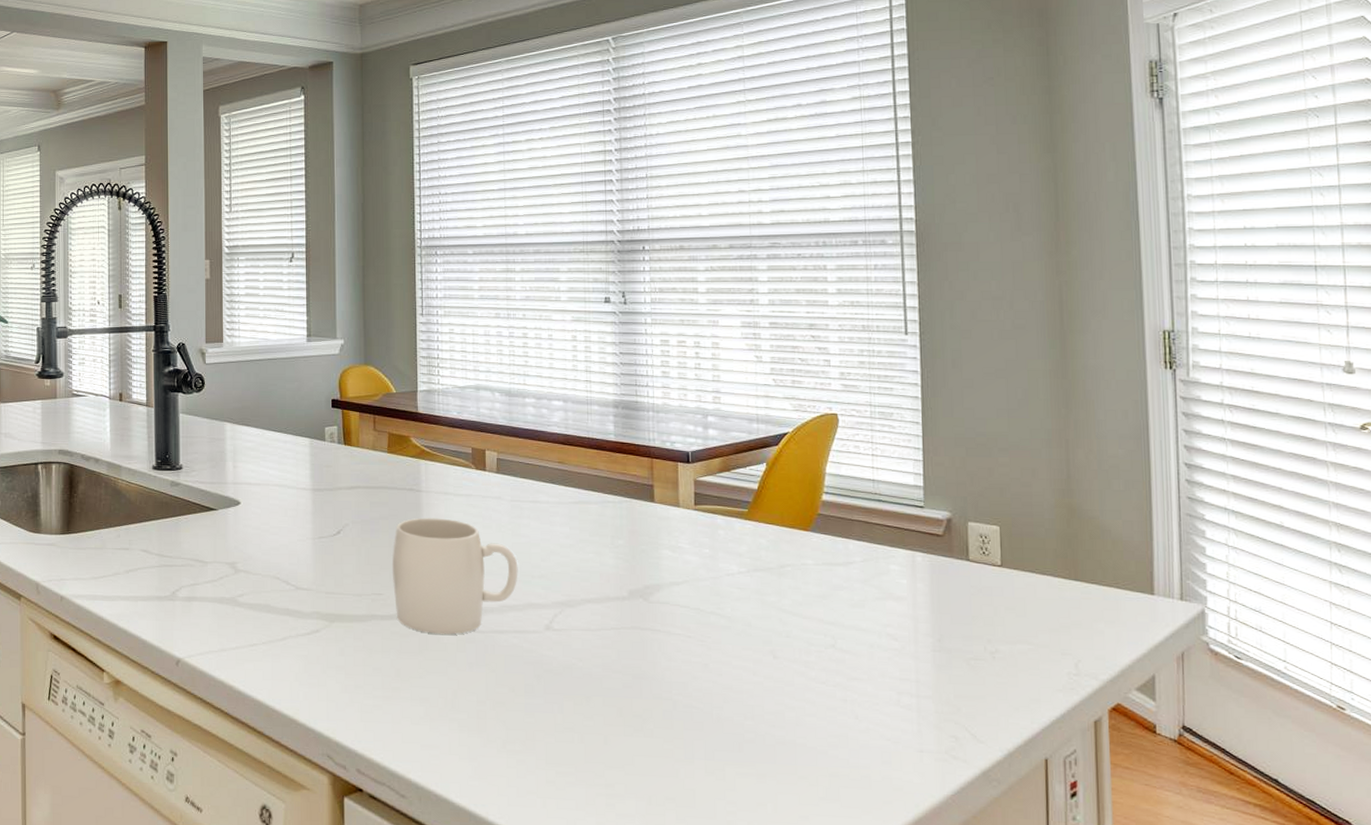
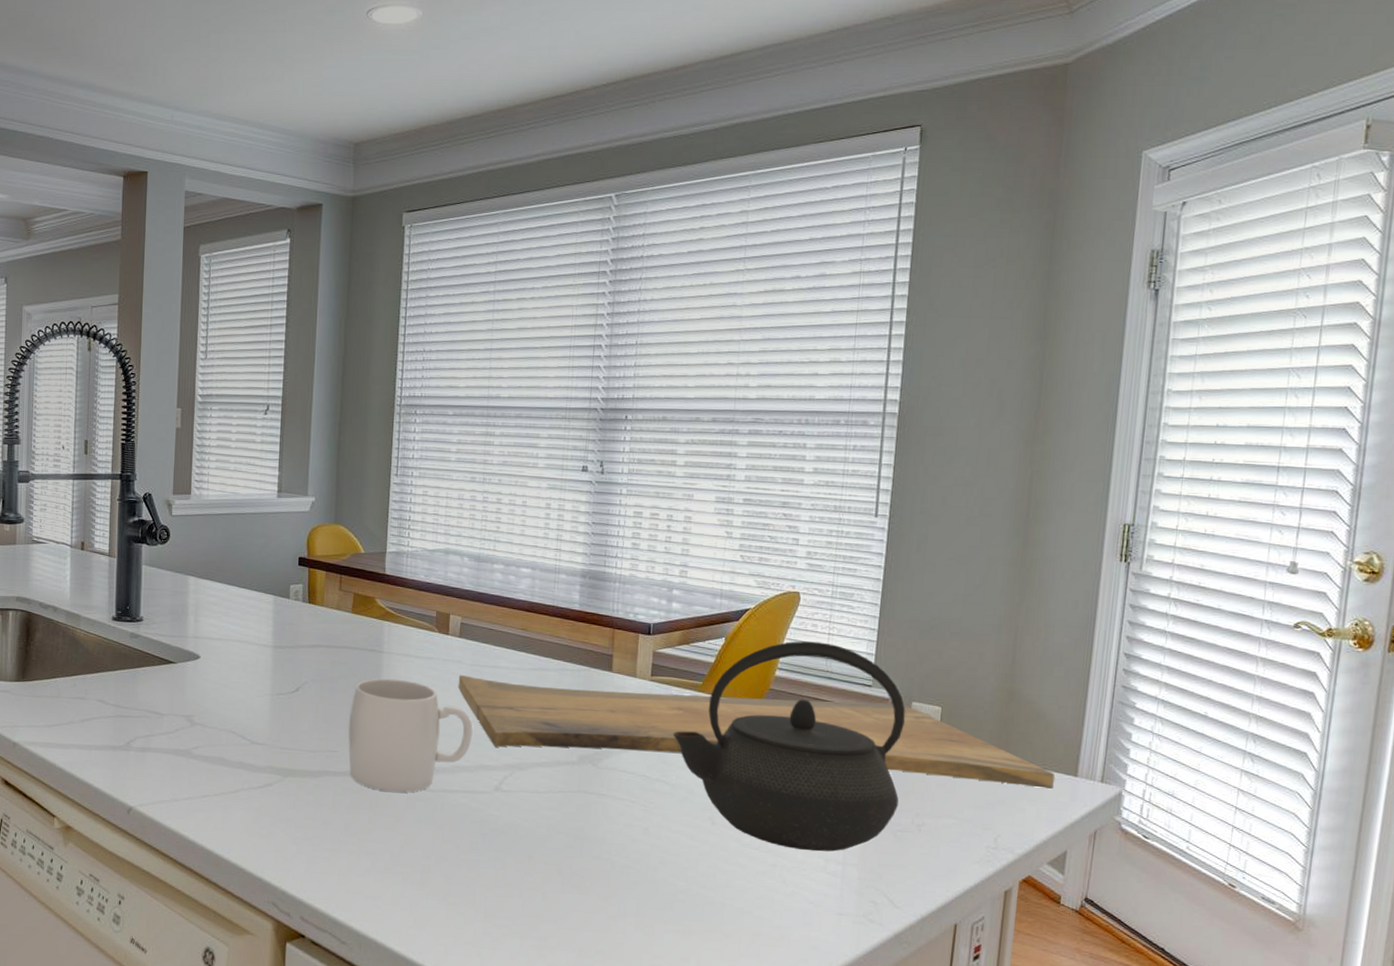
cutting board: none [499,510,1130,609] -> present [458,674,1055,789]
kettle: none [723,463,968,684] -> present [673,641,906,852]

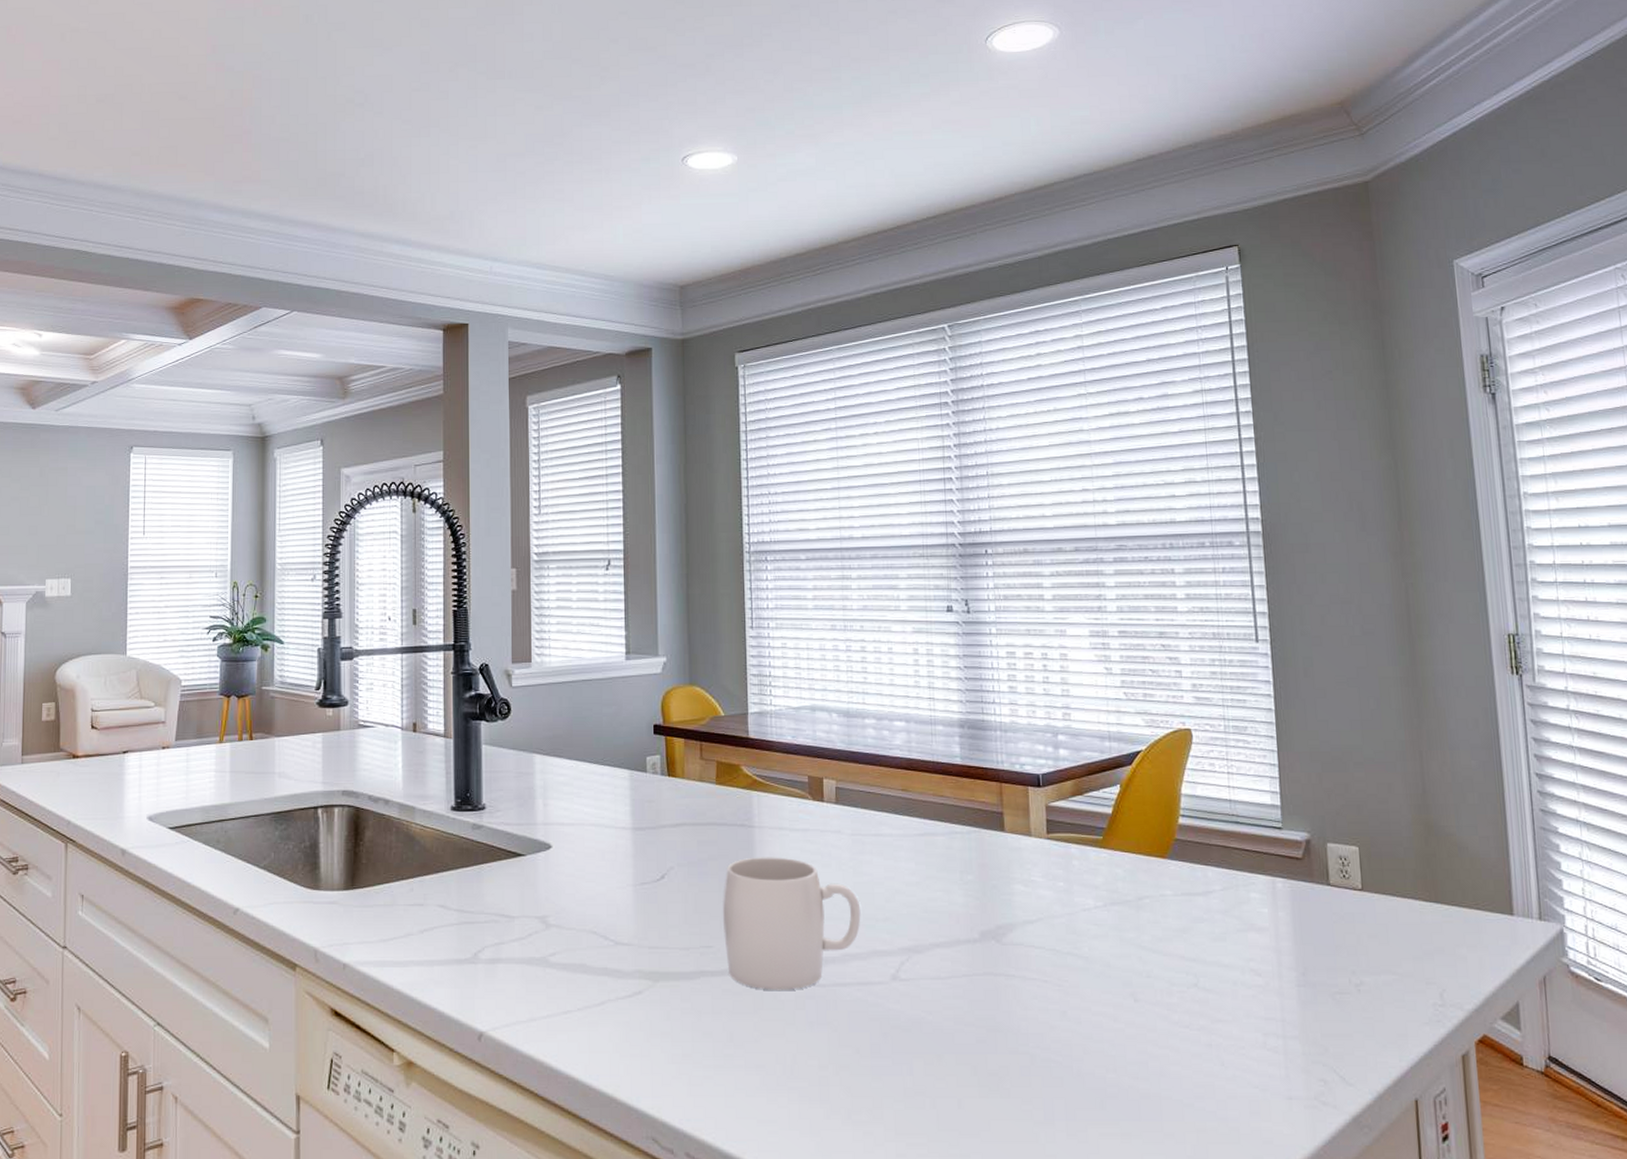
cutting board: present [458,674,1055,789] -> none [839,846,1491,931]
kettle: present [673,641,906,852] -> none [1078,783,1332,1025]

